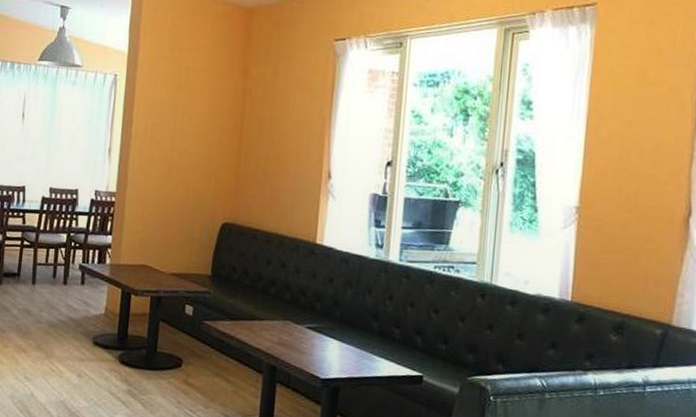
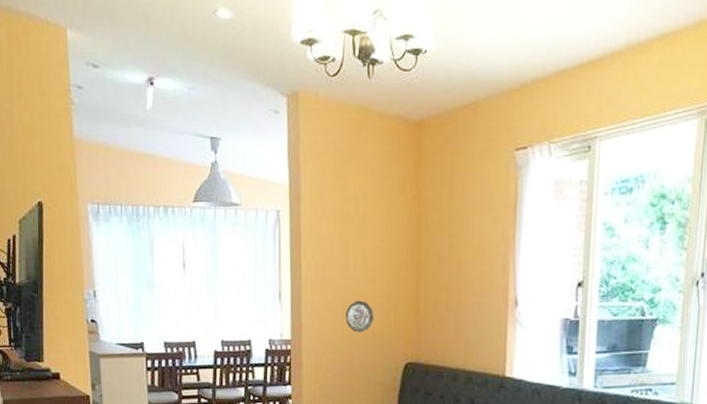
decorative plate: none [169,161,196,192] -> present [345,300,373,333]

